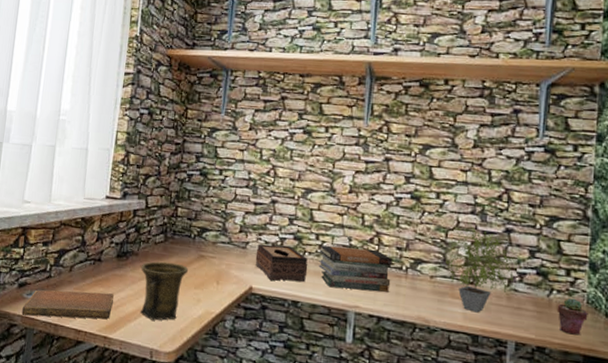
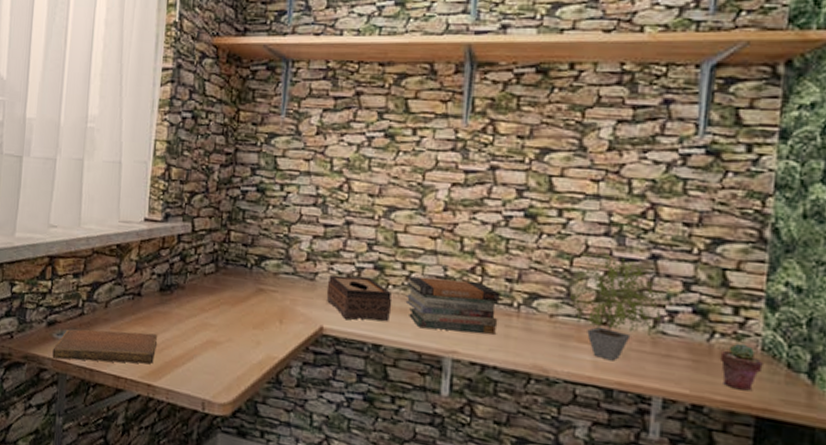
mug: present [139,261,189,321] -> none [188,296,245,367]

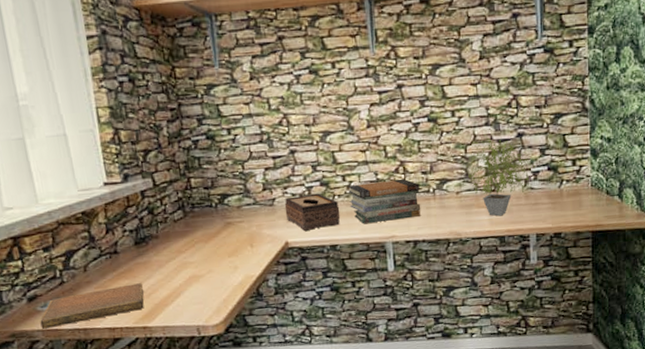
potted succulent: present [719,343,763,391] -> none [567,184,593,216]

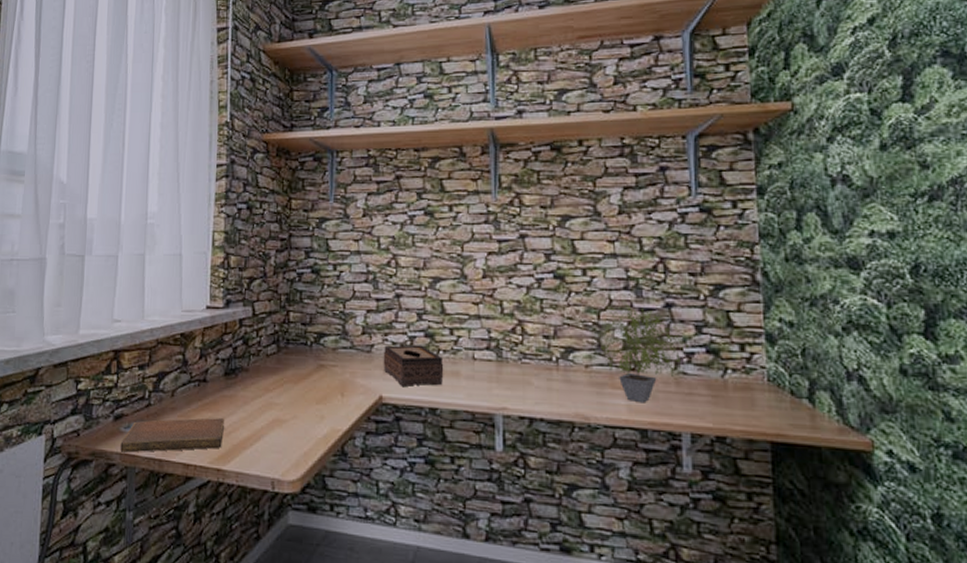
book stack: present [348,178,421,224] -> none [455,340,541,390]

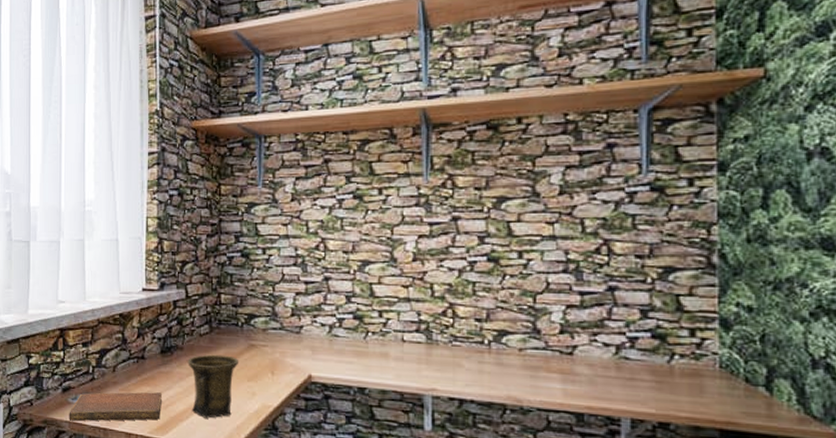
mug: none [253,376,308,445] -> present [187,354,239,419]
tissue box: present [383,344,444,387] -> none [312,326,373,367]
potted plant: present [596,298,689,403] -> none [531,281,633,388]

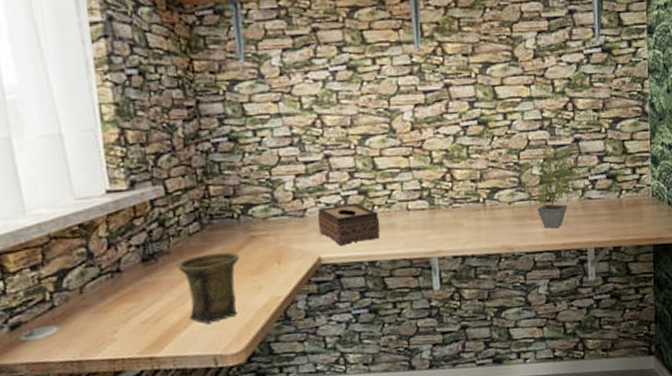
notebook: present [69,392,163,422] -> none [24,306,152,362]
tissue box: none [312,326,373,367] -> present [317,203,381,245]
potted plant: none [531,281,633,388] -> present [517,137,593,229]

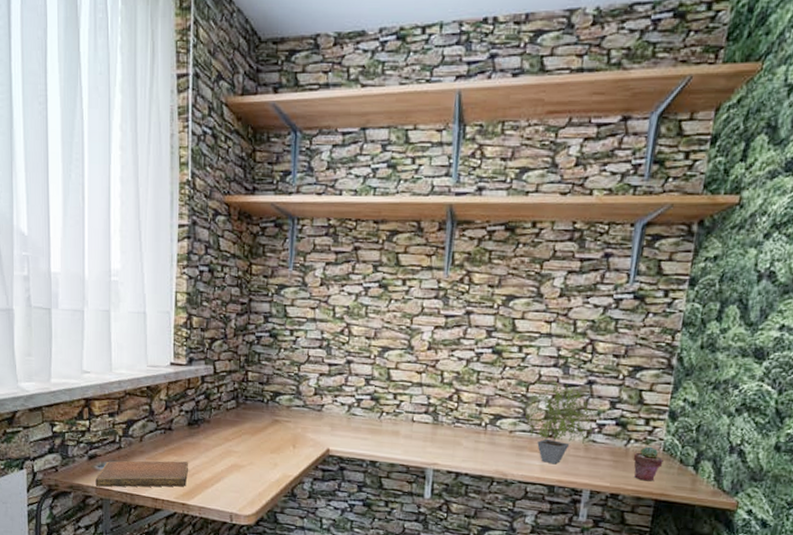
notebook: none [24,306,152,362] -> present [95,460,189,487]
mug: present [177,251,240,324] -> none [214,427,264,486]
tissue box: present [317,203,381,245] -> none [331,406,386,443]
potted succulent: none [627,194,654,229] -> present [633,446,664,482]

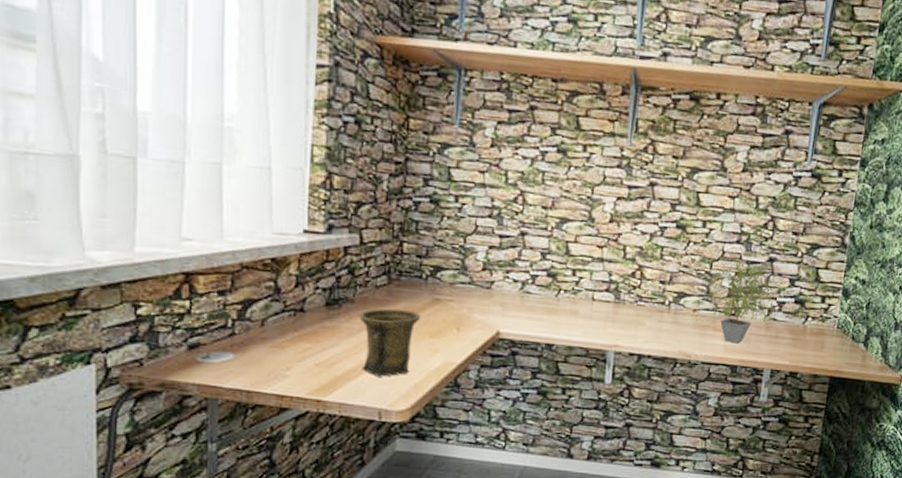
notebook: present [95,460,189,487] -> none [197,349,327,384]
mug: none [214,427,264,486] -> present [359,308,421,377]
potted succulent: present [633,446,664,482] -> none [810,324,838,359]

